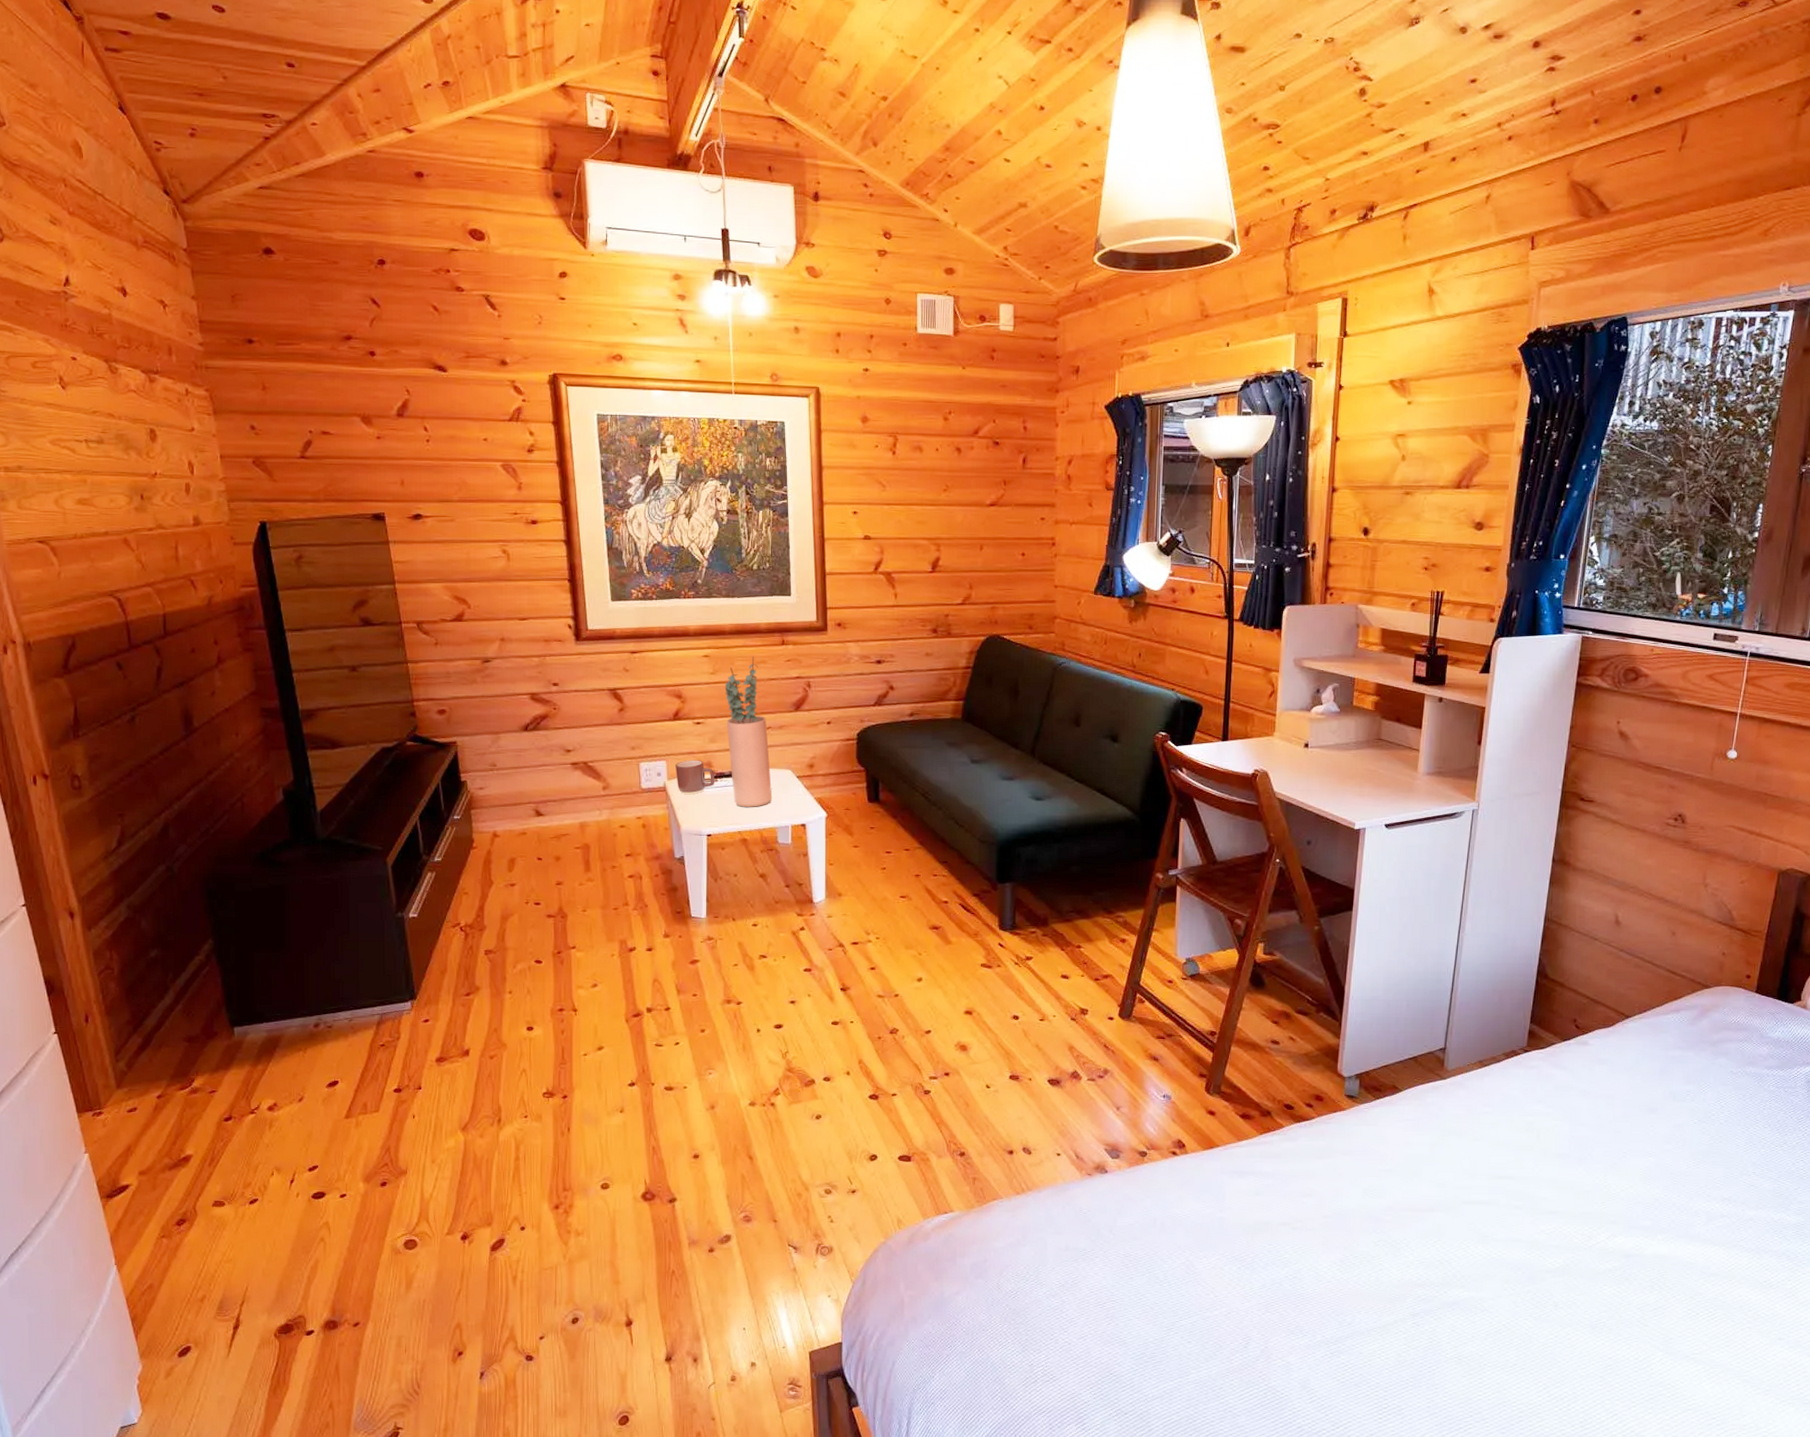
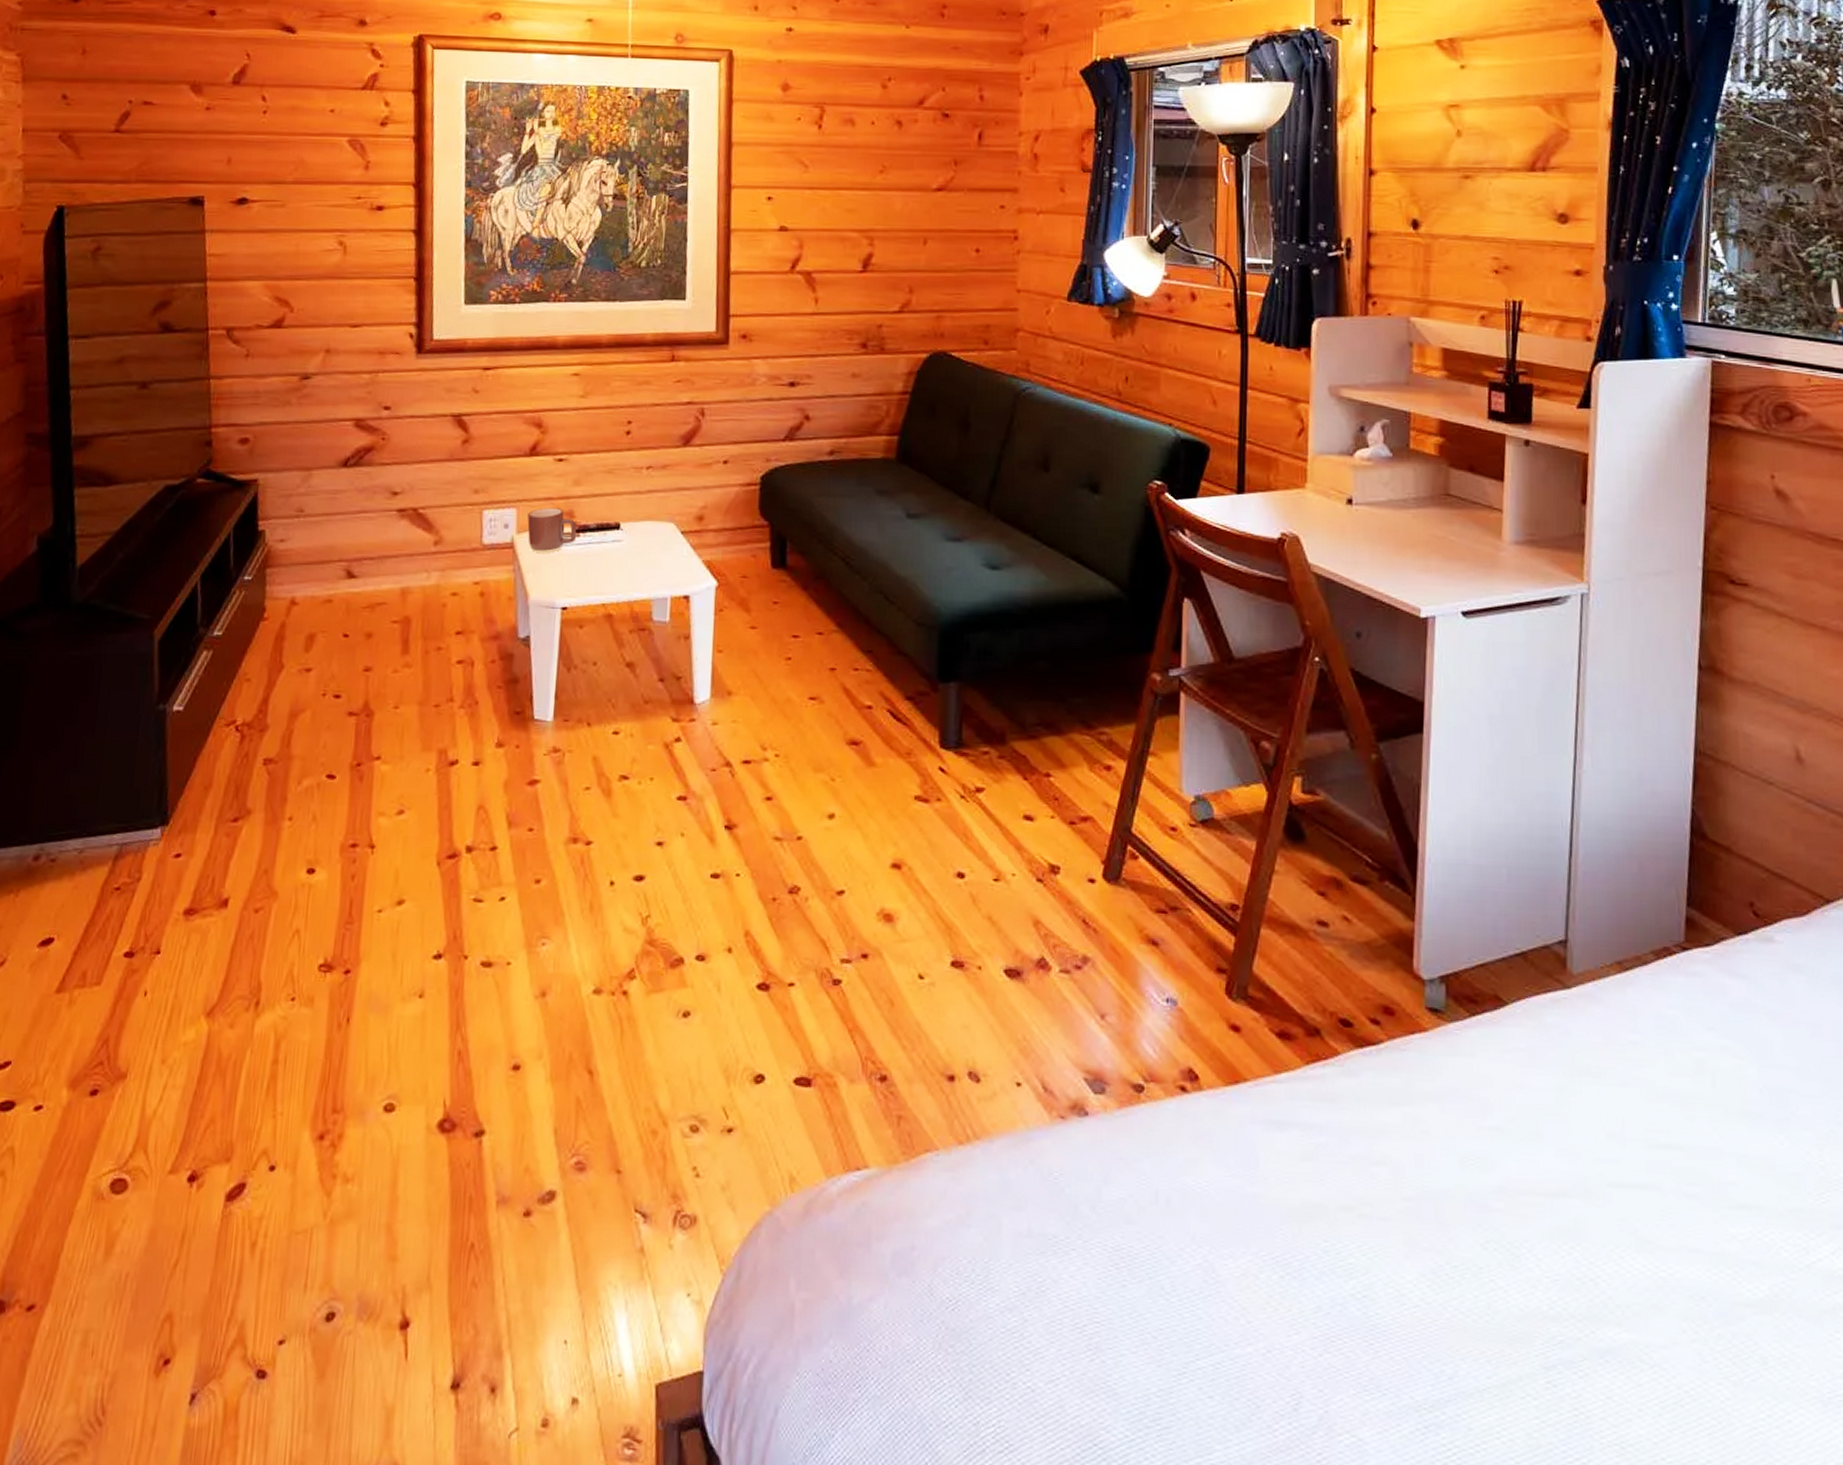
vase: present [725,657,773,807] -> none [595,376,649,572]

